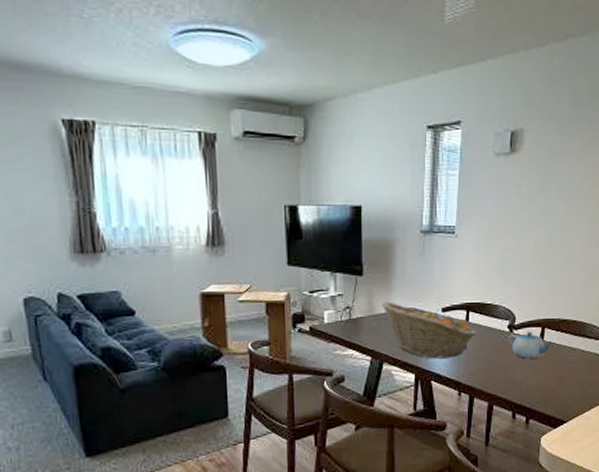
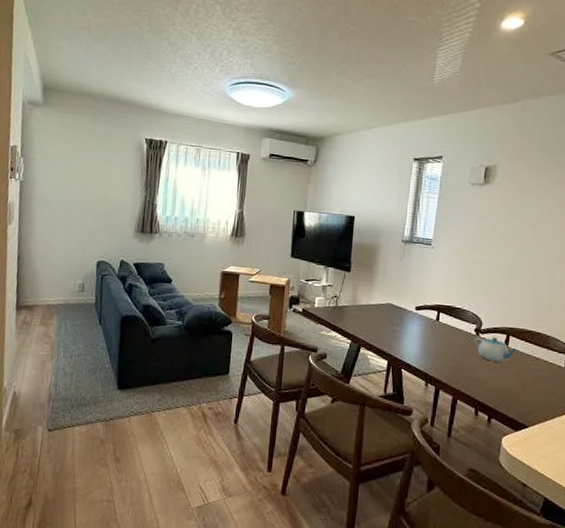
fruit basket: present [380,301,477,359] -> none [363,295,446,351]

